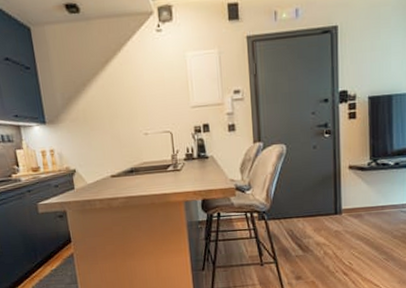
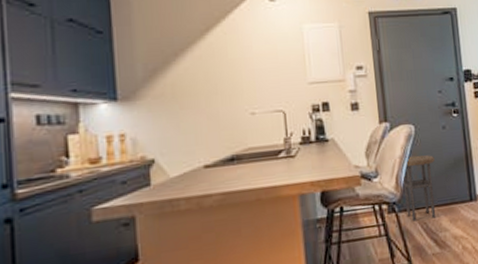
side table: none [274,172,303,228] -> present [404,155,436,222]

